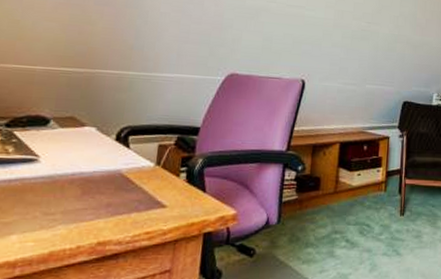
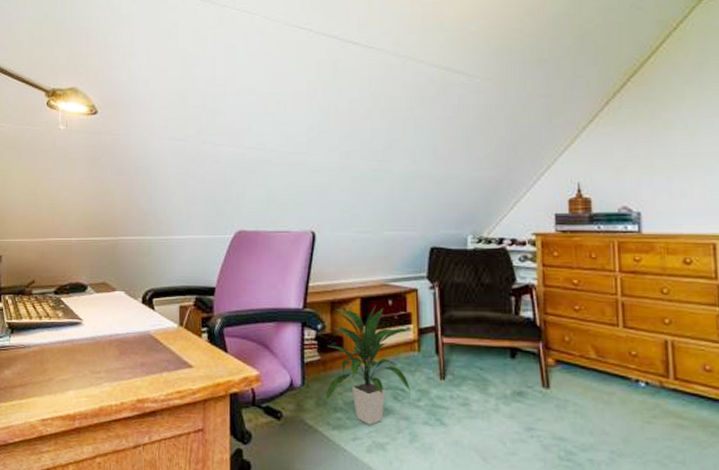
indoor plant: none [298,150,382,258] -> present [325,306,413,425]

